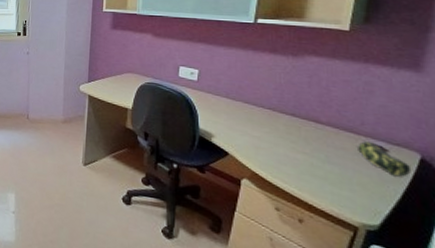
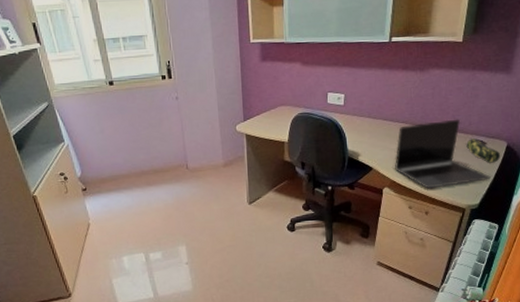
laptop: none [258,112,397,198] -> present [395,119,491,189]

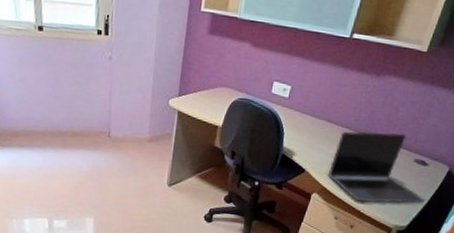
pencil case: present [466,137,501,163] -> none [407,156,440,187]

